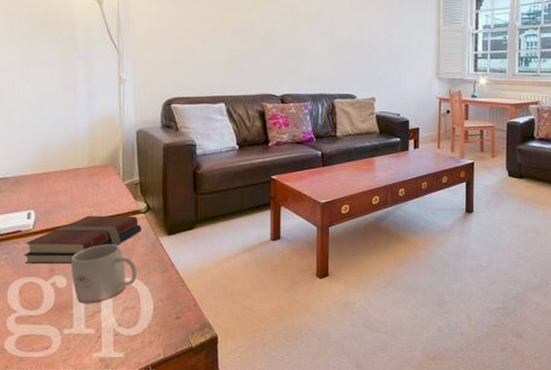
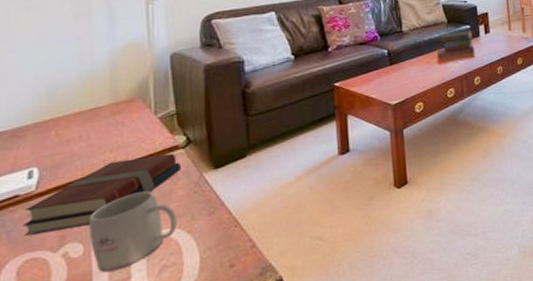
books: none [366,142,403,172] -> present [436,30,476,64]

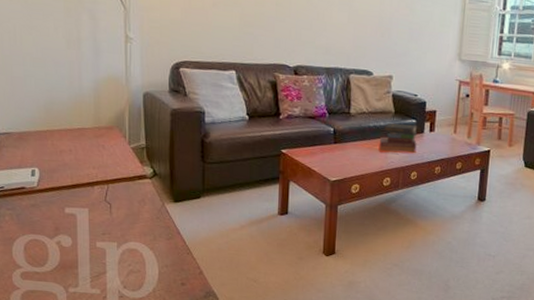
books: present [23,153,182,236] -> none [28,177,148,224]
mug: present [89,191,177,273] -> none [76,207,142,265]

